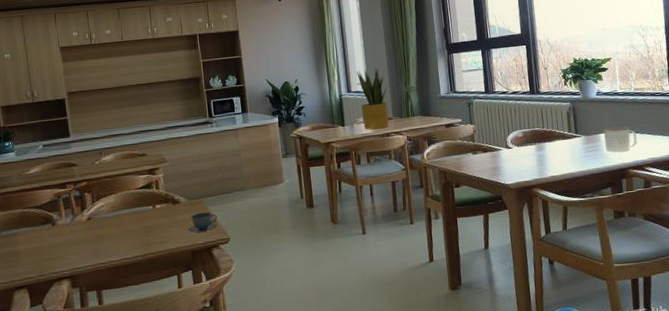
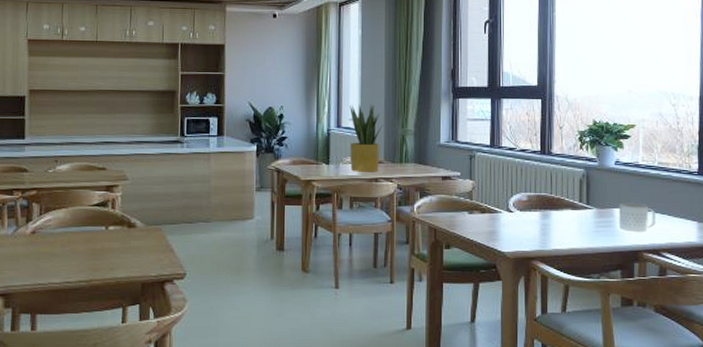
teacup: present [187,212,218,233] -> none [140,241,175,263]

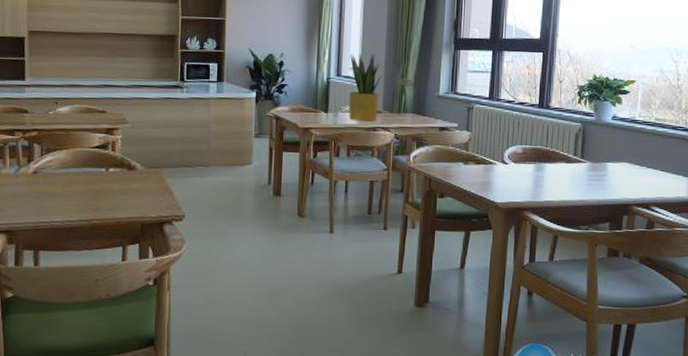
mug: present [618,202,655,233] -> none [610,157,648,187]

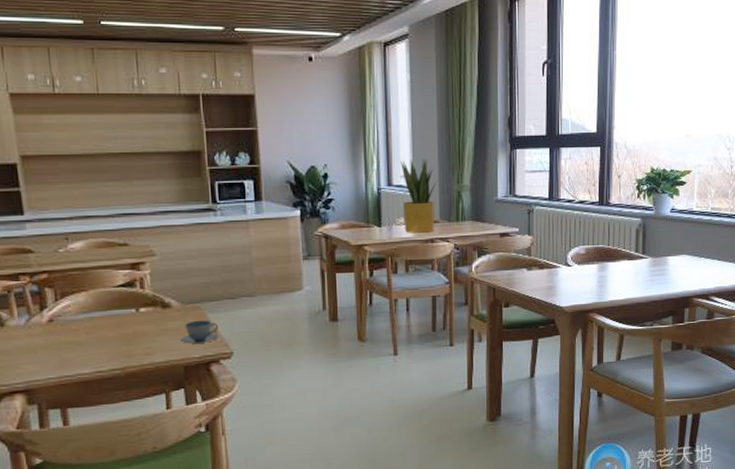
teacup: none [140,183,174,205] -> present [180,320,219,344]

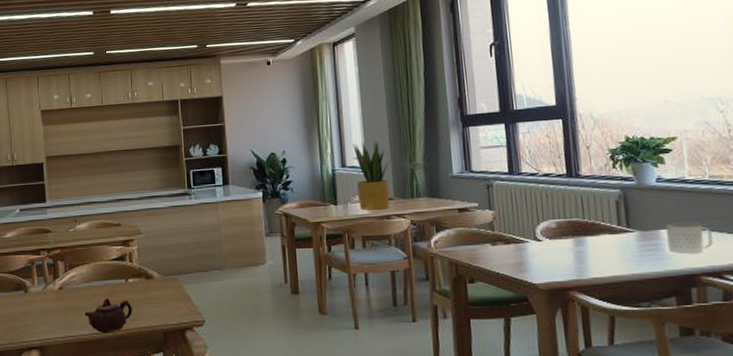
teapot: none [83,331,146,370] -> present [84,298,132,332]
teacup: present [180,320,219,344] -> none [160,290,192,311]
mug: none [671,250,706,280] -> present [666,222,713,255]

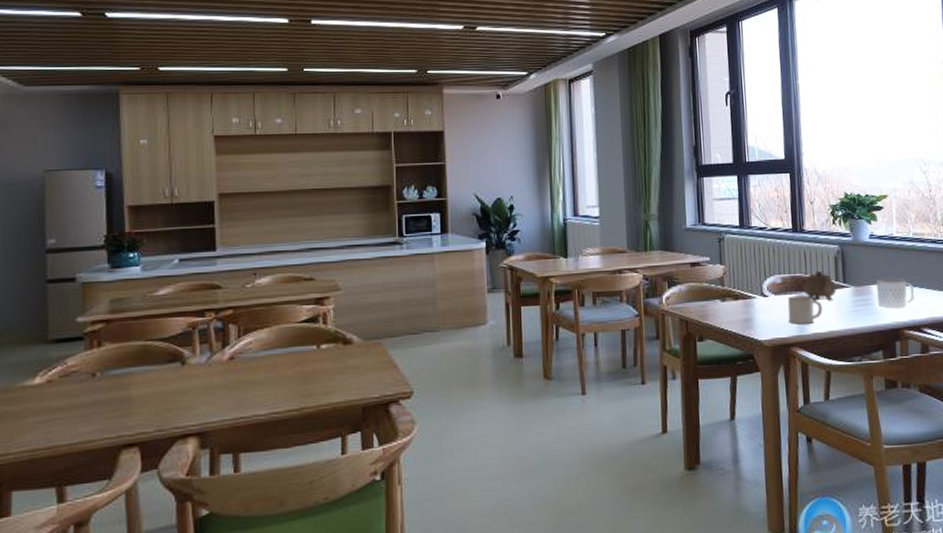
teapot: present [84,298,132,332] -> none [261,369,324,411]
planter: present [353,141,391,211] -> none [586,189,625,264]
mug: none [563,240,604,269] -> present [787,295,823,324]
teapot: none [580,215,619,245] -> present [803,270,837,300]

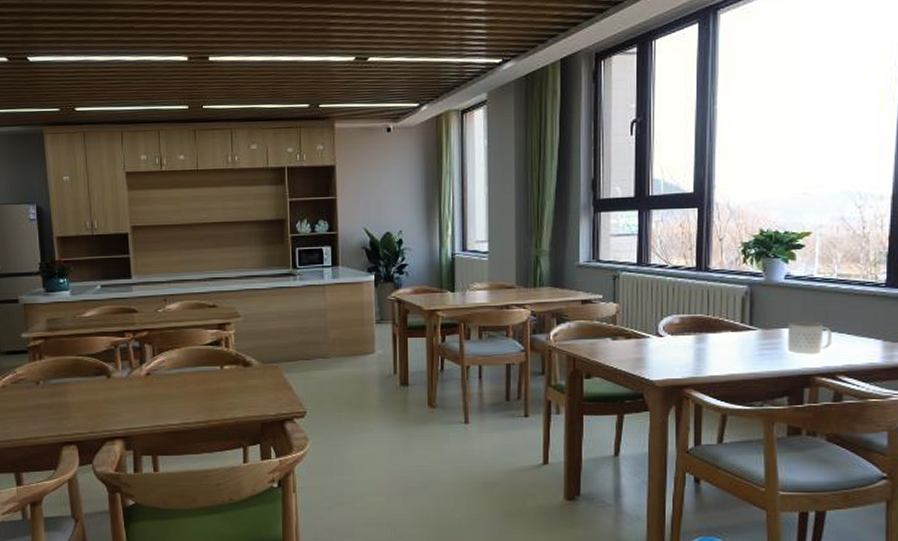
mug: present [787,295,823,324] -> none [684,337,723,366]
teapot: present [803,270,837,300] -> none [703,311,741,342]

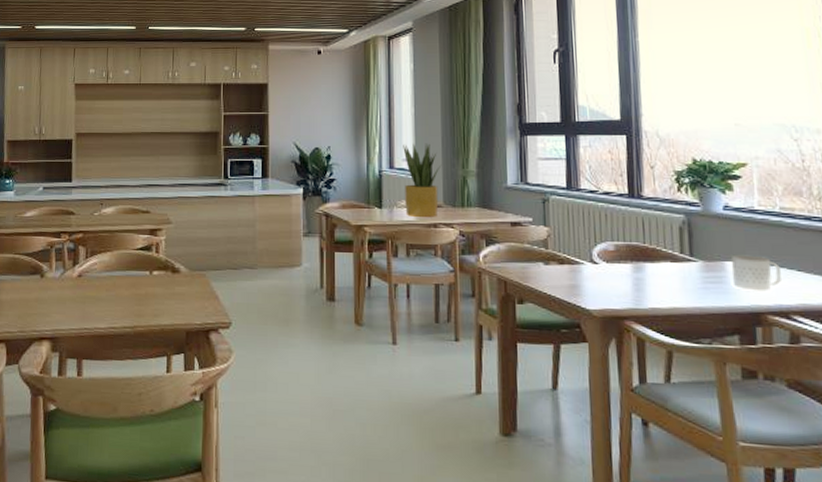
planter: none [476,223,515,299] -> present [403,143,442,217]

